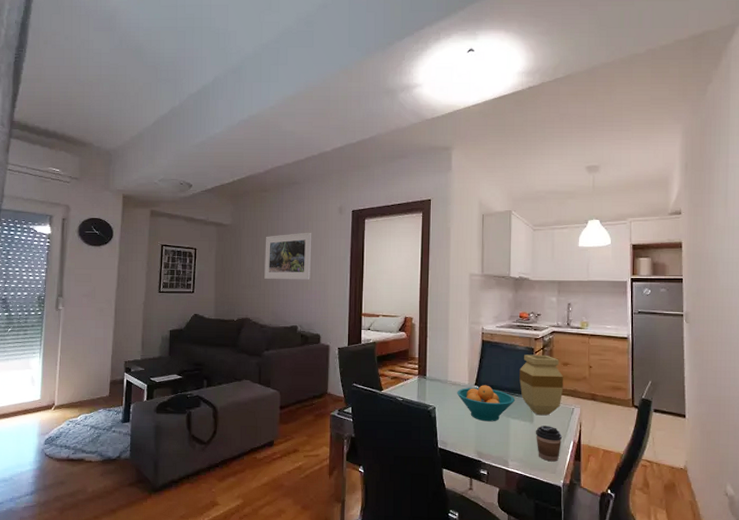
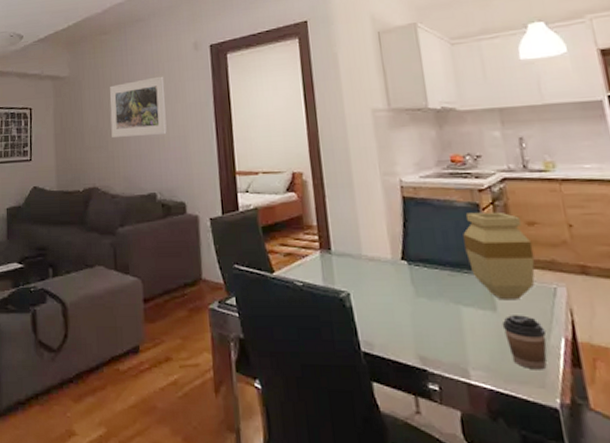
fruit bowl: present [456,385,516,422] -> none [376,259,465,312]

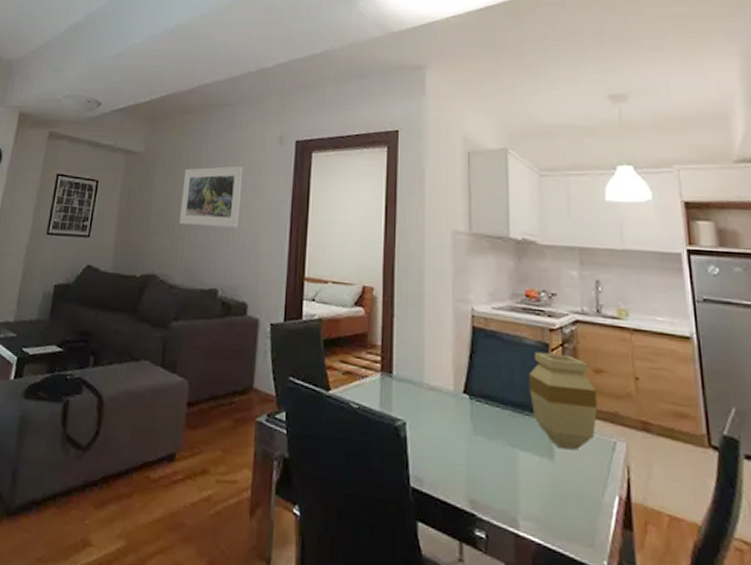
coffee cup: present [502,315,547,370] -> none [557,465,602,529]

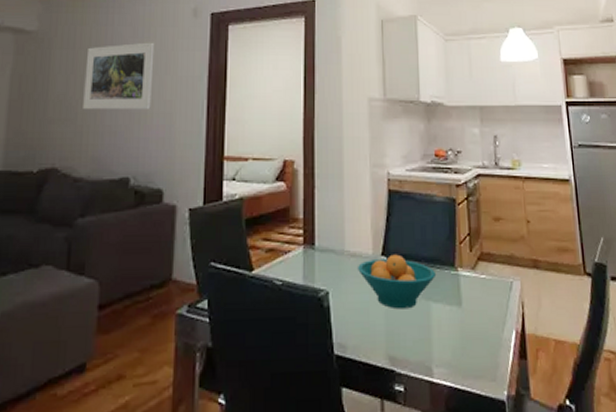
fruit bowl: none [436,393,525,453] -> present [357,254,437,310]
vase: present [529,351,598,449] -> none [439,207,498,294]

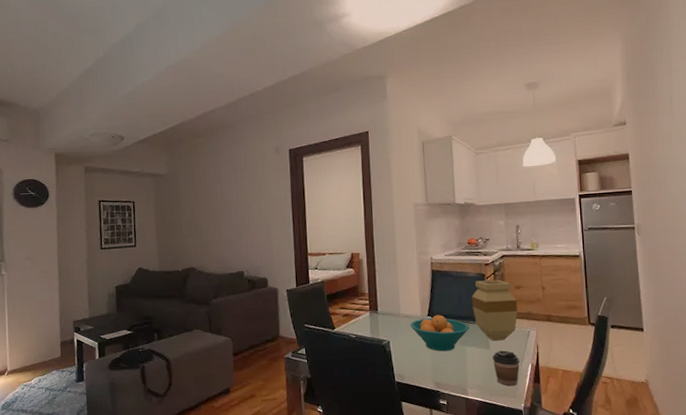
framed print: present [83,42,155,109] -> none [203,175,253,226]
vase: none [439,207,498,294] -> present [472,279,518,340]
coffee cup: none [465,309,502,364] -> present [492,350,520,386]

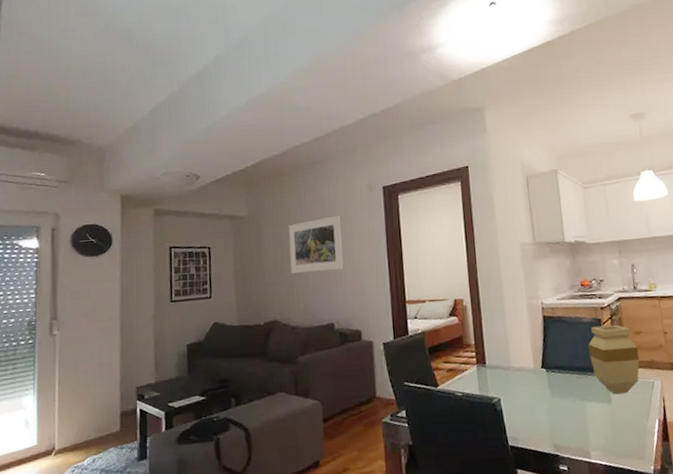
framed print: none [203,175,253,226] -> present [288,215,344,273]
fruit bowl: present [409,315,470,352] -> none [521,366,589,409]
coffee cup: present [492,350,520,386] -> none [615,405,646,446]

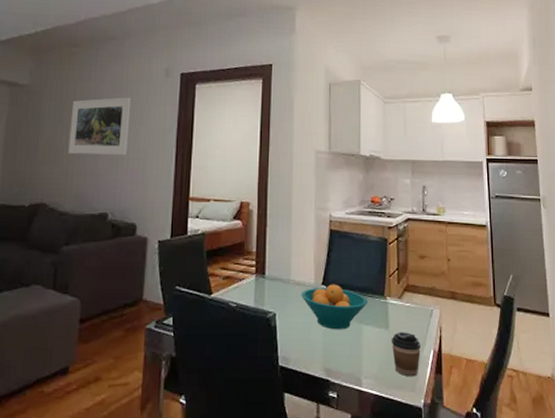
fruit bowl: none [521,366,589,409] -> present [300,284,368,330]
vase: present [588,324,640,394] -> none [372,246,421,319]
coffee cup: none [615,405,646,446] -> present [391,332,422,377]

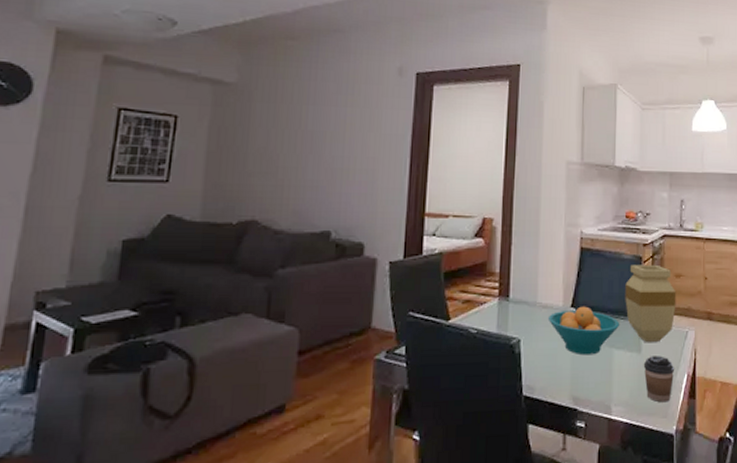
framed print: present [68,97,131,155] -> none [284,99,359,165]
vase: none [372,246,421,319] -> present [625,264,676,342]

